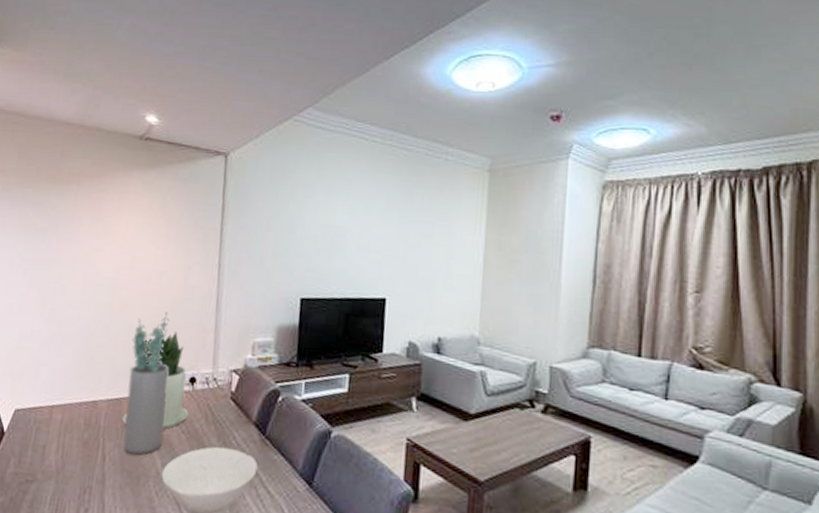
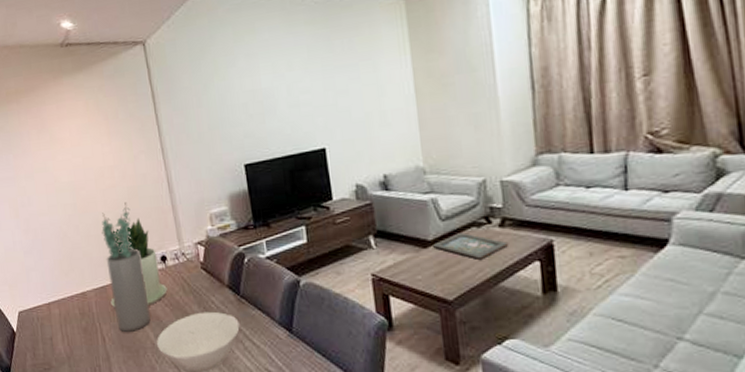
decorative tray: none [474,411,549,443] -> present [433,233,509,260]

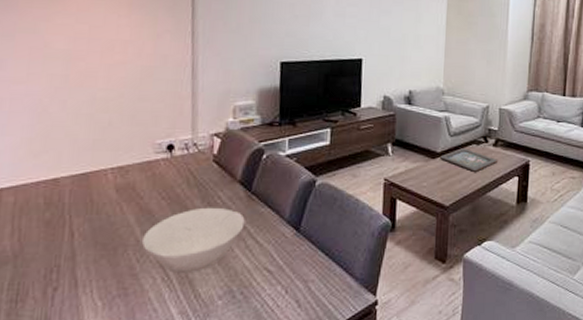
vase: present [101,202,151,332] -> none [94,82,143,226]
planter: present [102,218,167,307] -> none [91,101,168,198]

